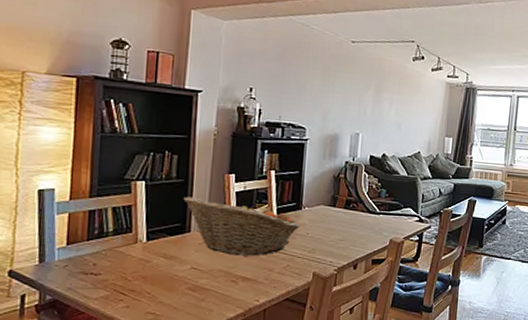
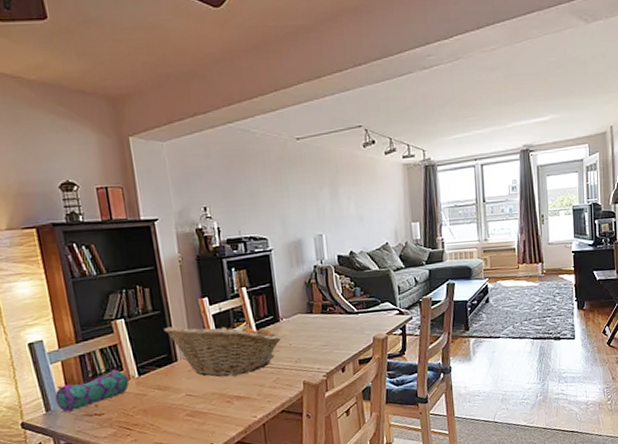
pencil case: none [52,230,136,267] -> present [55,369,129,413]

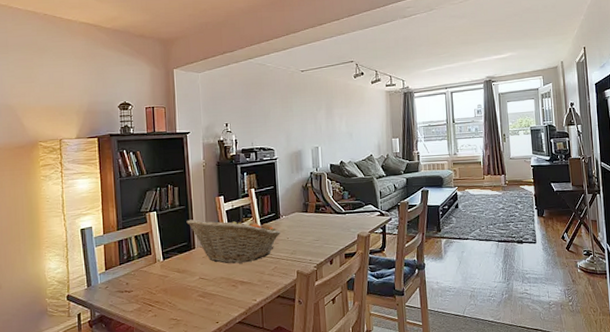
pencil case: present [55,369,129,413] -> none [96,253,155,288]

